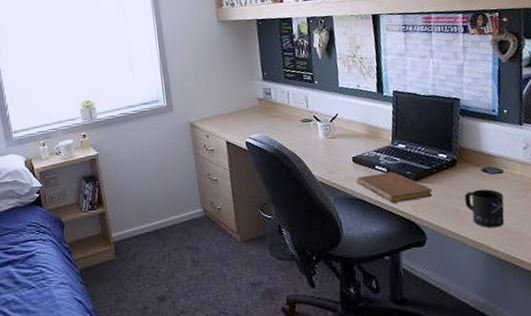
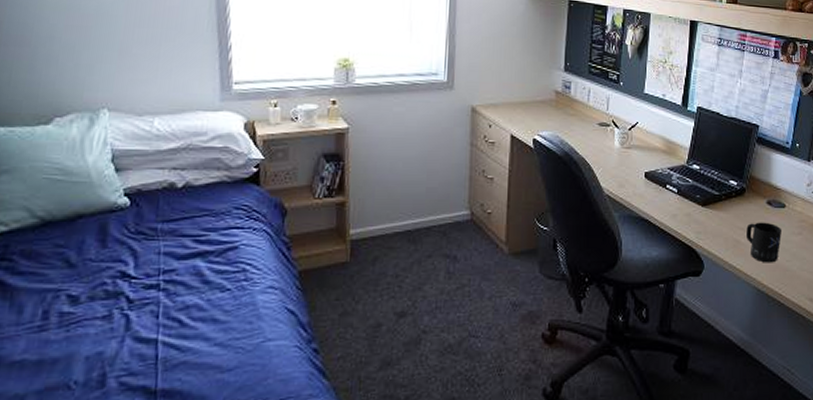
notebook: present [356,171,433,203] -> none [645,192,717,227]

